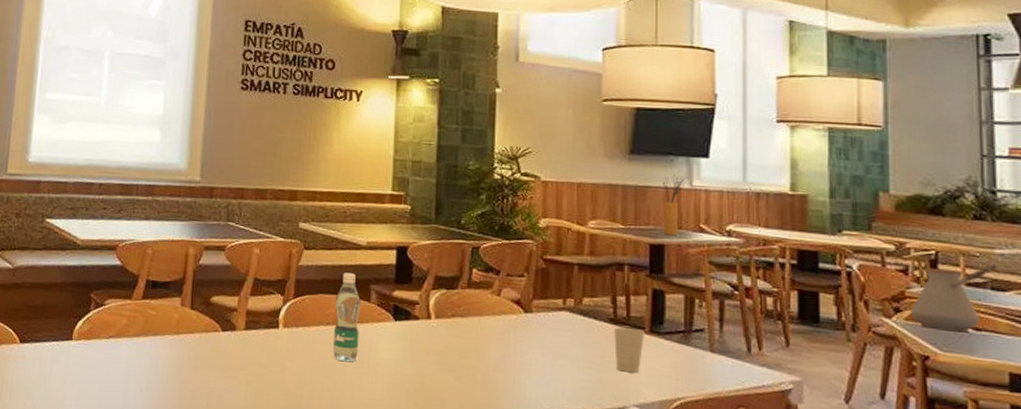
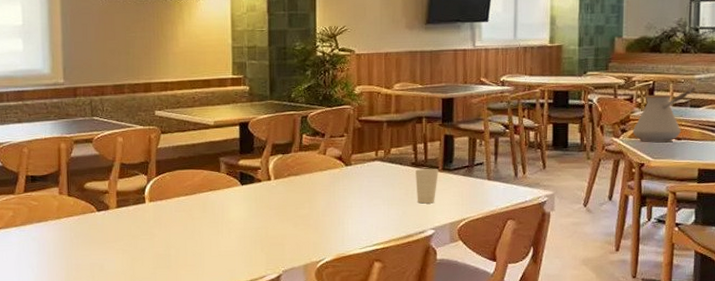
bottle: present [332,272,361,362] -> none [191,149,213,224]
vase: present [662,175,688,236] -> none [451,38,471,90]

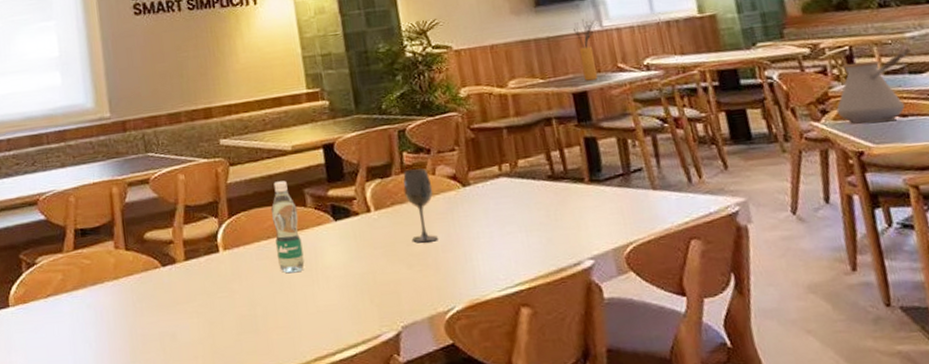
bottle: none [191,149,213,224] -> present [270,181,305,273]
wine glass: none [299,149,322,208] -> present [403,168,438,243]
cup: present [416,169,438,204] -> none [554,181,587,227]
vase: none [451,38,471,90] -> present [572,19,598,81]

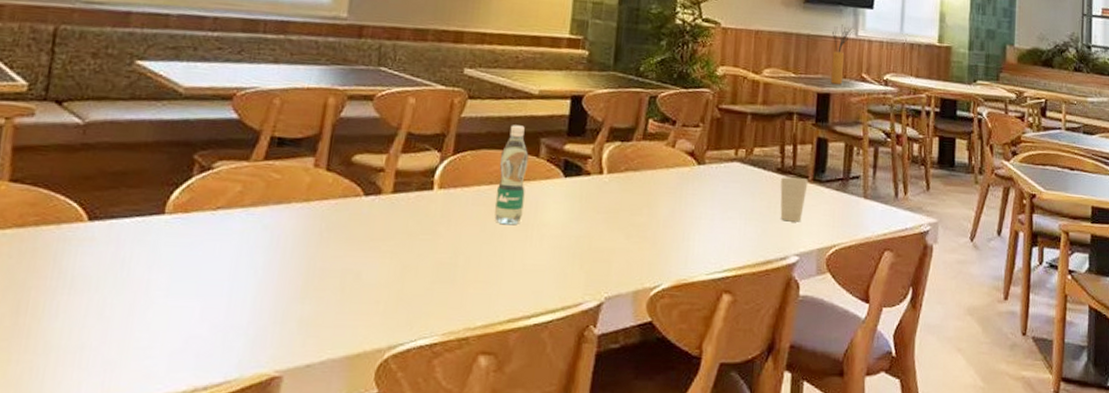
wine glass: present [403,168,438,243] -> none [636,138,669,215]
cup: none [554,181,587,227] -> present [780,177,808,222]
coffee pot: present [836,48,917,124] -> none [1024,111,1092,172]

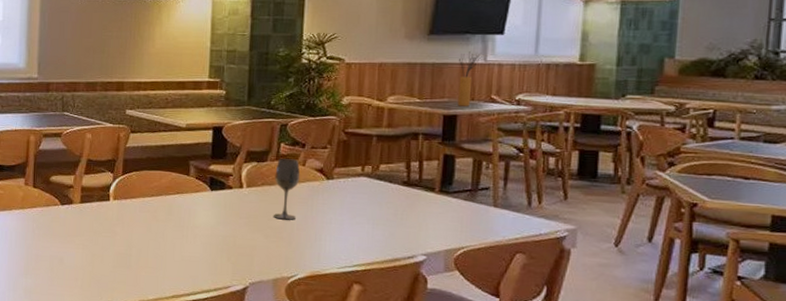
bottle: present [494,125,529,225] -> none [156,151,181,227]
wine glass: none [636,138,669,215] -> present [273,159,300,220]
cup: present [780,177,808,222] -> none [407,189,435,227]

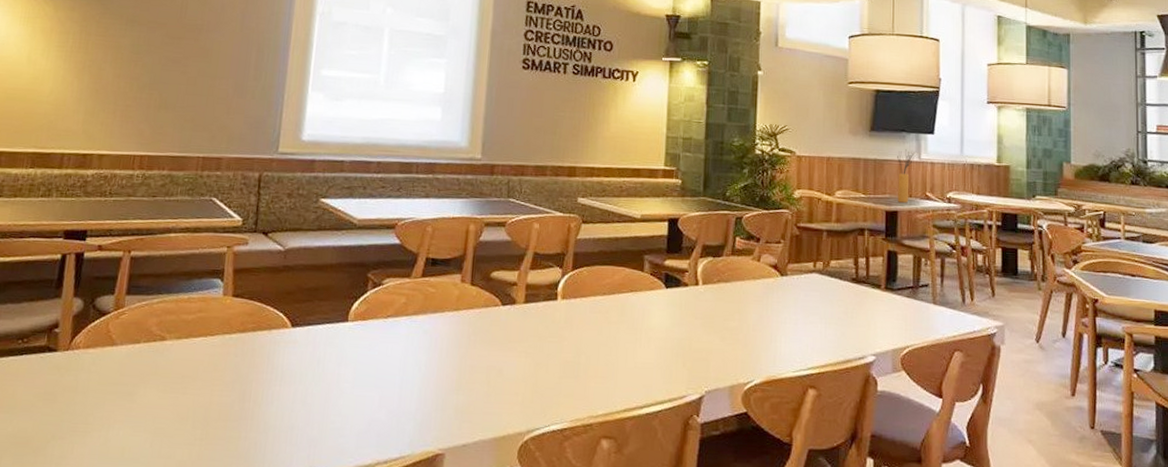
wine glass: present [273,159,300,220] -> none [729,253,756,320]

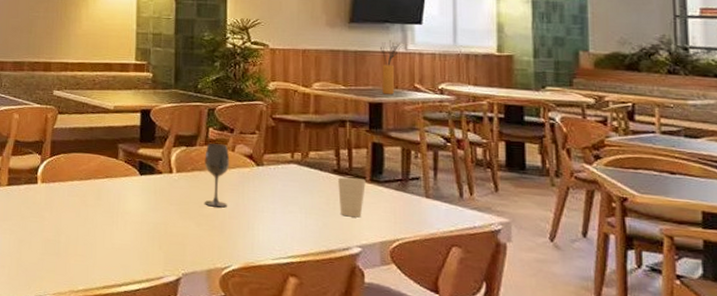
wine glass: none [729,253,756,320] -> present [204,143,230,208]
cup: none [856,286,881,326] -> present [338,177,366,218]

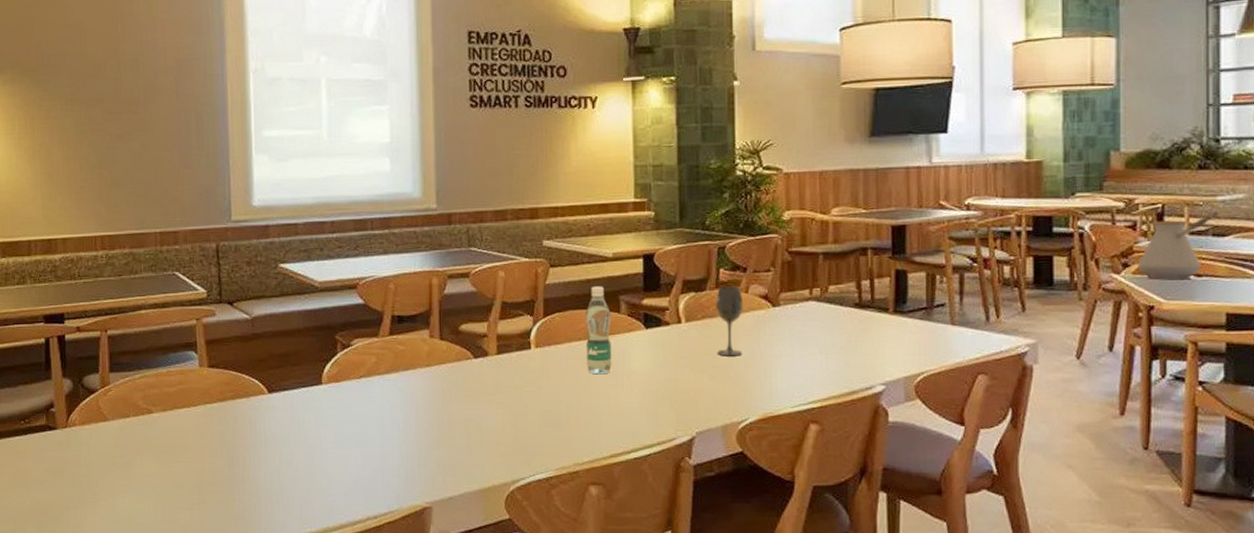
bottle: none [85,134,110,212] -> present [585,286,612,375]
cup: present [338,177,366,218] -> none [860,311,889,353]
vase: present [379,40,403,95] -> none [902,153,927,215]
coffee pot: none [609,114,695,176] -> present [1137,211,1223,280]

